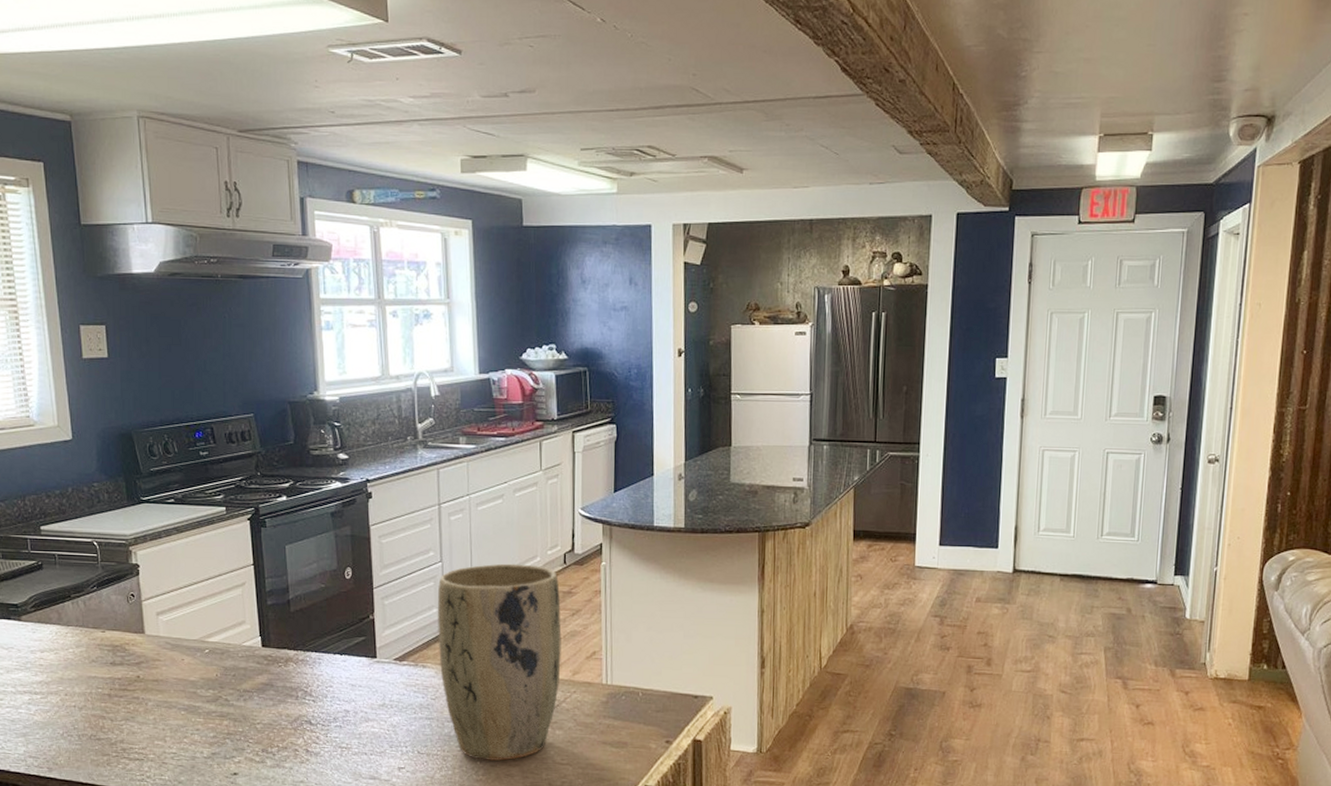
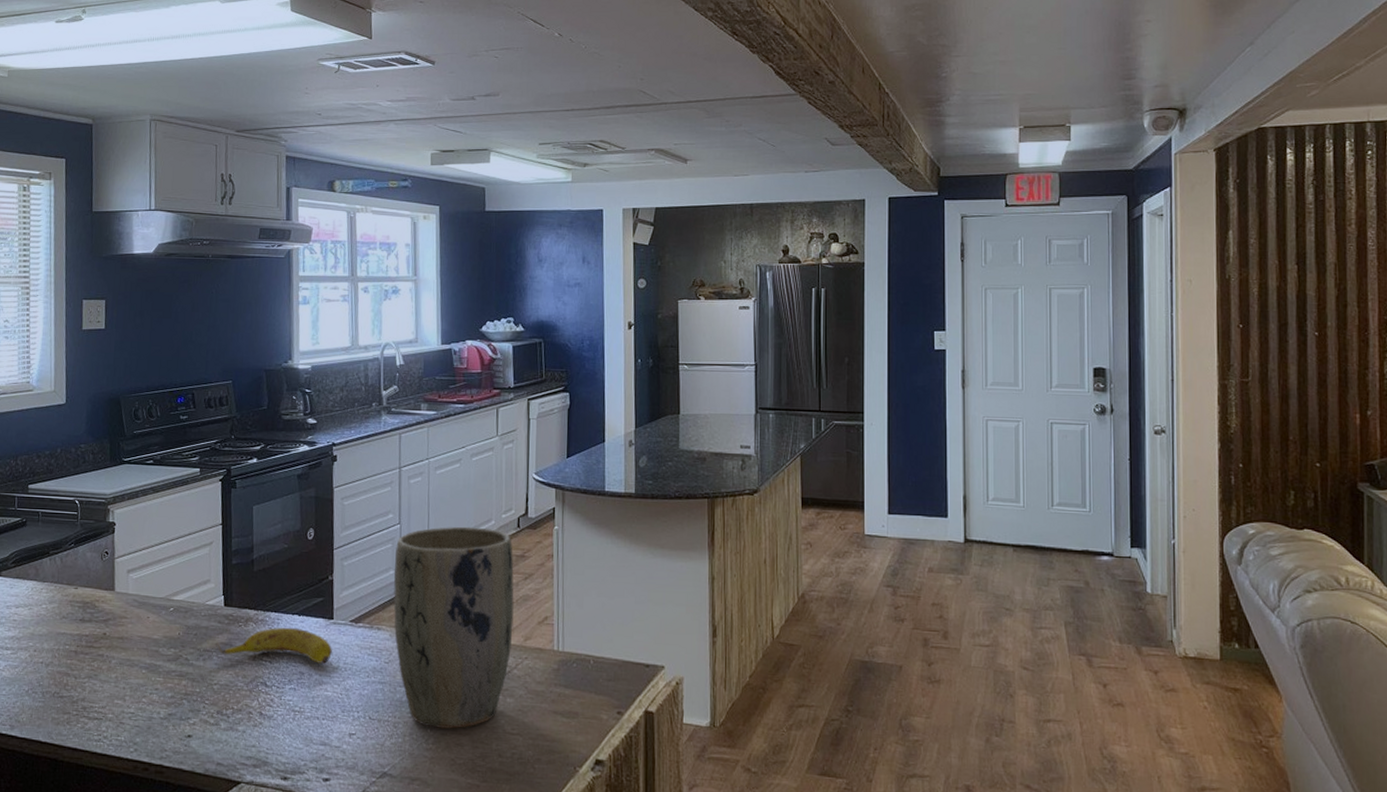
banana: none [256,666,377,702] -> present [216,627,332,664]

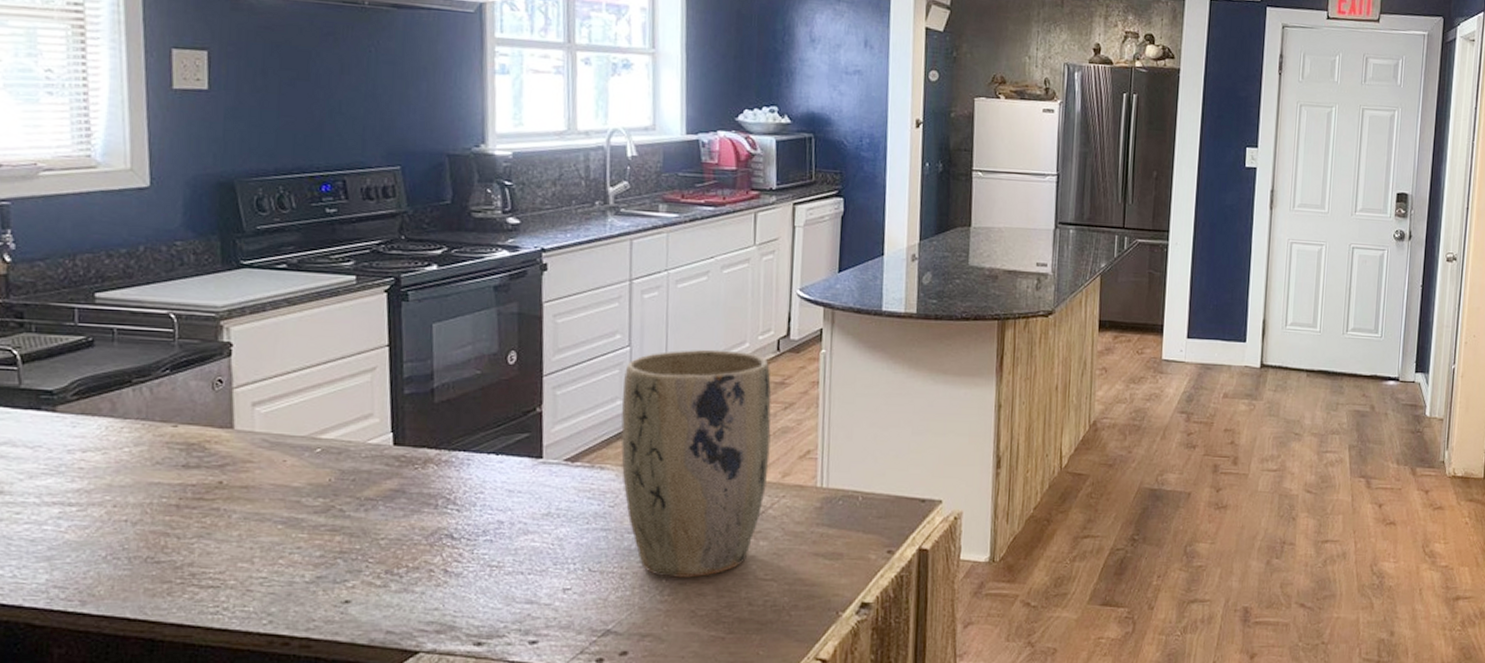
banana: present [216,627,332,664] -> none [382,468,541,510]

